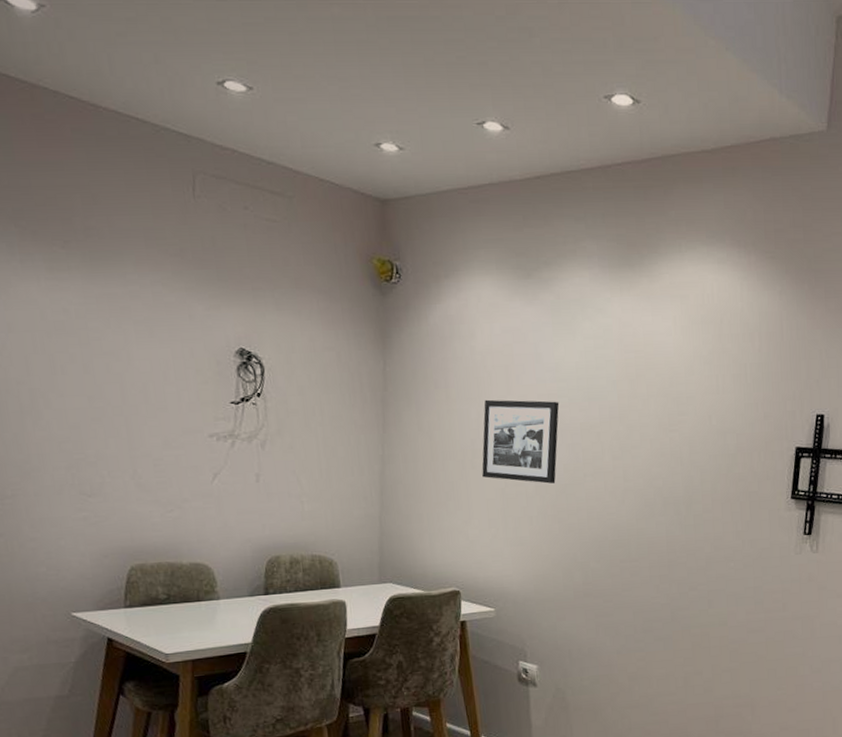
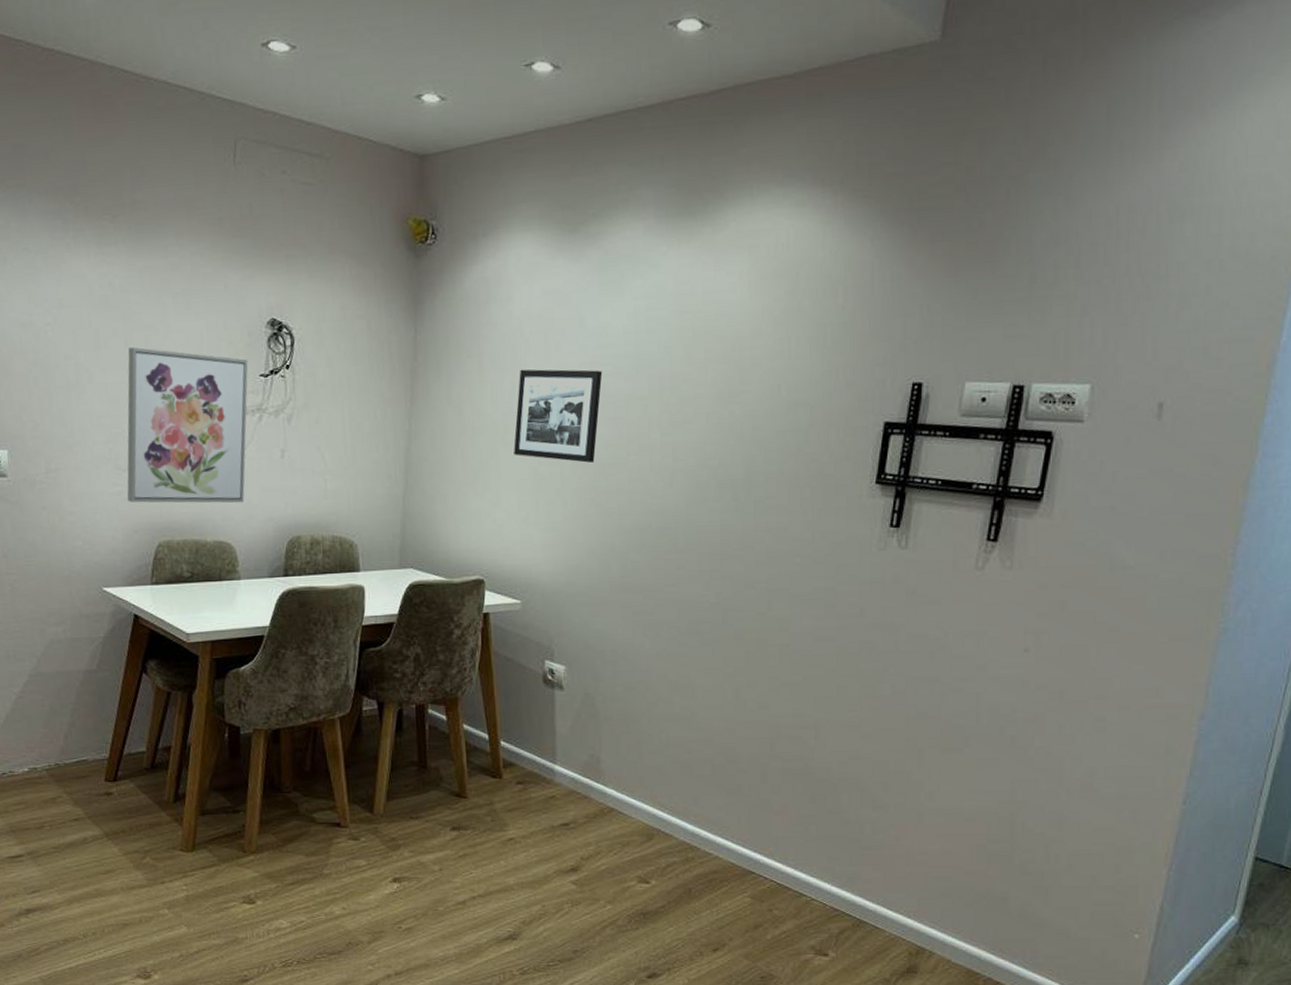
wall art: none [87,373,220,528] -> present [127,346,248,503]

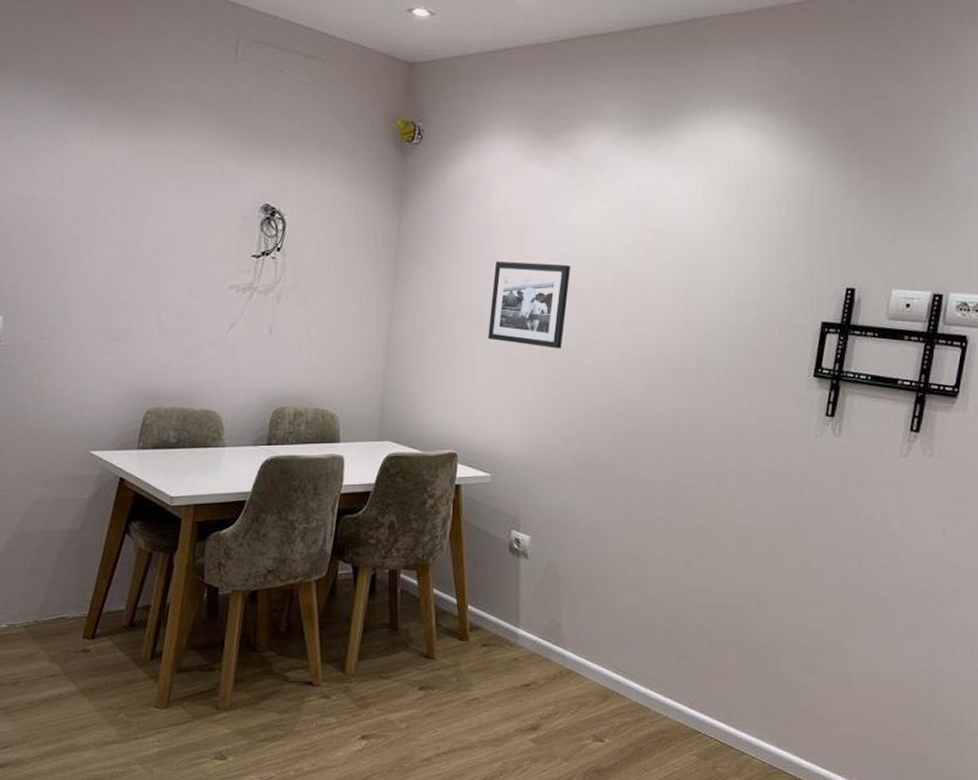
wall art: present [127,346,248,503] -> none [118,224,241,375]

